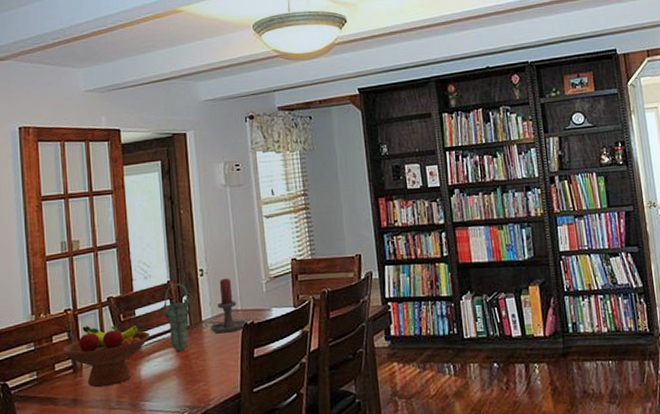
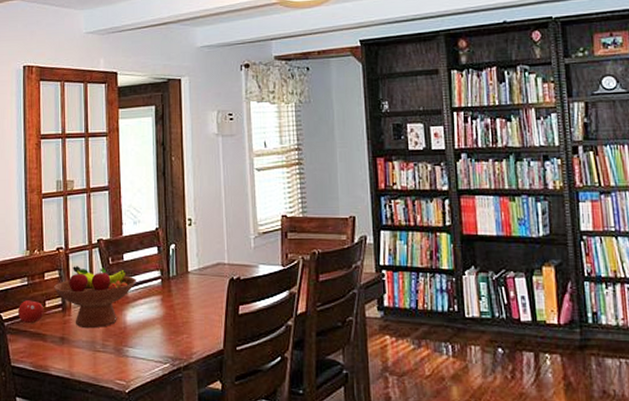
fruit: none [25,362,54,390] -> present [17,298,44,324]
vase: present [160,283,191,352] -> none [147,231,178,301]
candle holder: present [200,278,248,333] -> none [186,230,234,286]

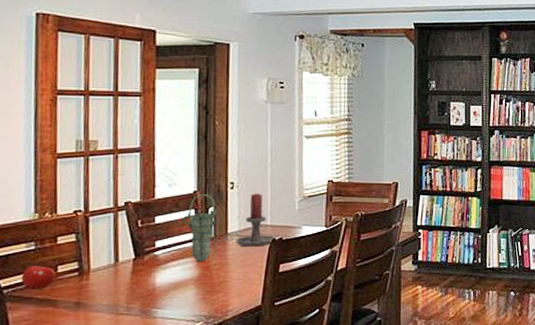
fruit bowl: present [54,266,137,329] -> none [69,229,170,292]
vase: none [147,231,178,301] -> present [183,194,217,262]
candle holder: none [186,230,234,286] -> present [225,193,276,247]

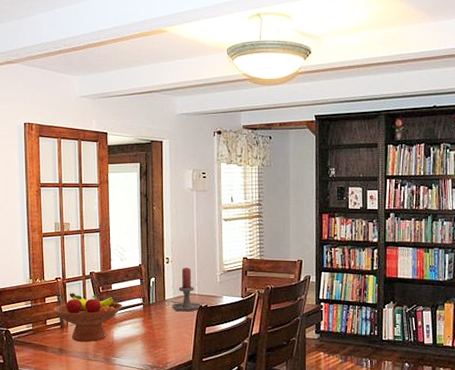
fruit: present [21,263,56,291] -> none [23,317,45,338]
fruit bowl: none [69,229,170,292] -> present [54,293,123,343]
vase: present [183,194,217,262] -> none [132,267,157,322]

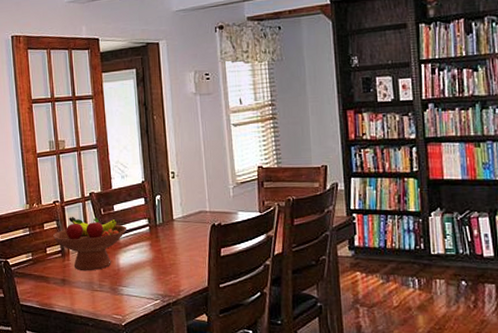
candle holder: present [163,267,202,312] -> none [171,181,215,232]

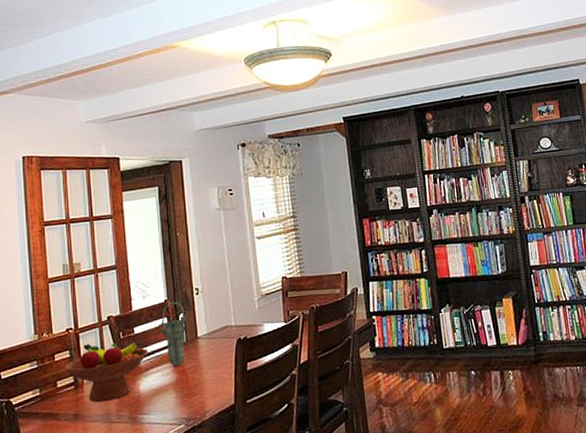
vase: none [135,184,163,246] -> present [157,302,187,367]

